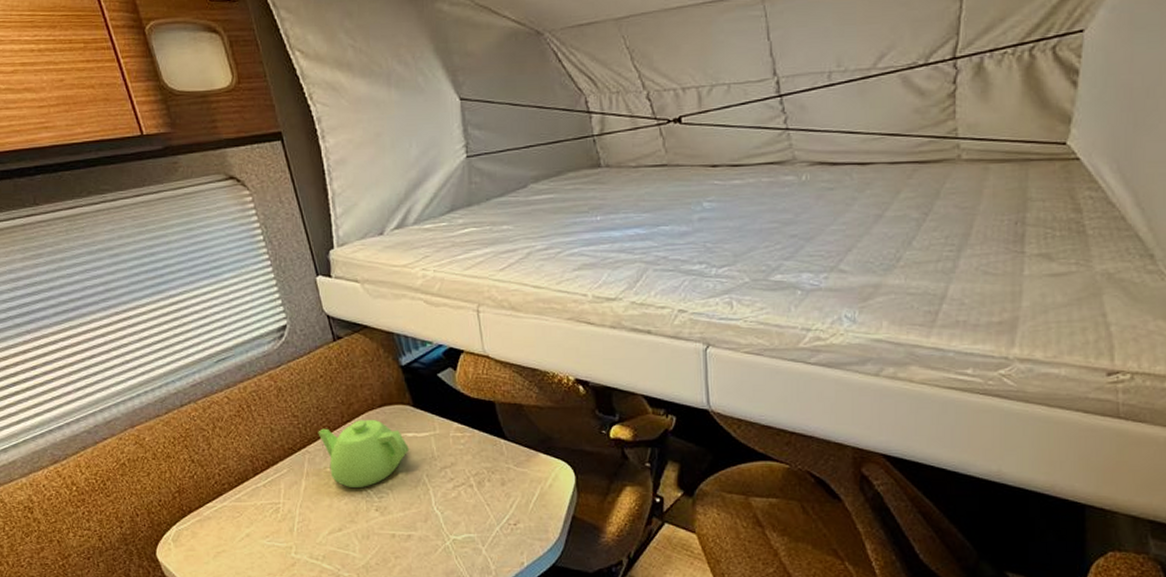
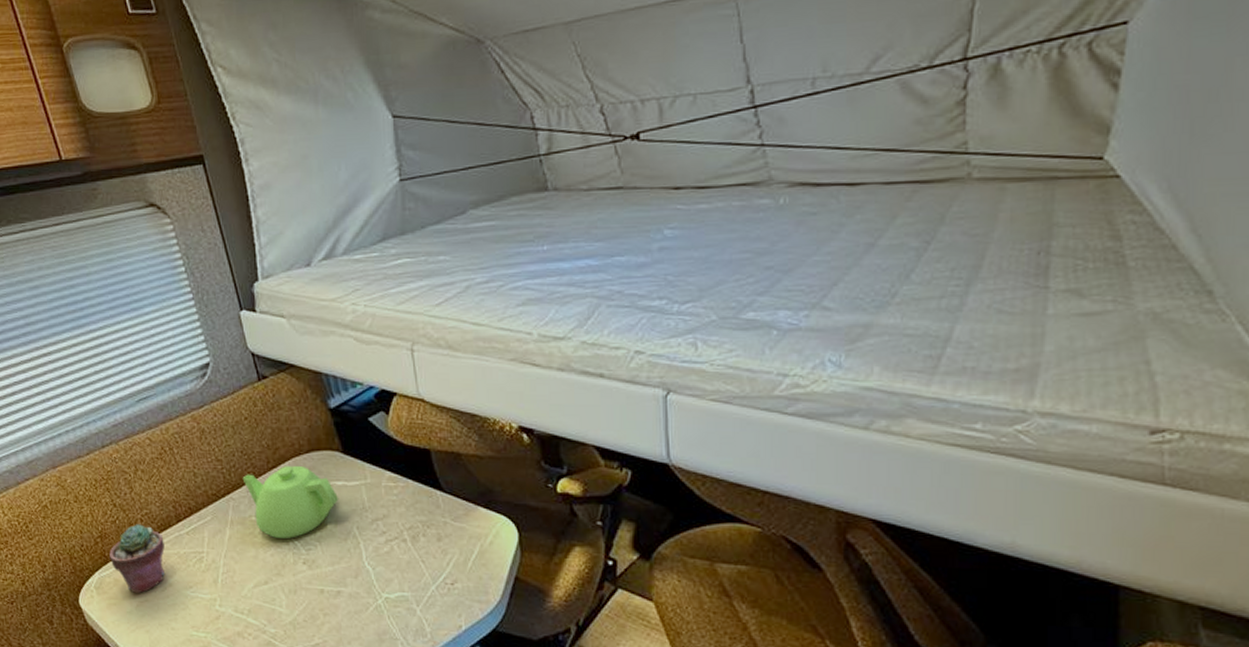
potted succulent: none [187,478,242,544] -> present [109,524,165,593]

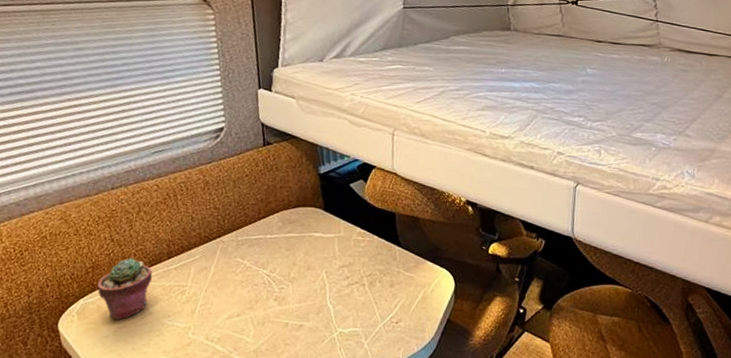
teapot: present [242,466,339,540] -> none [234,217,315,279]

